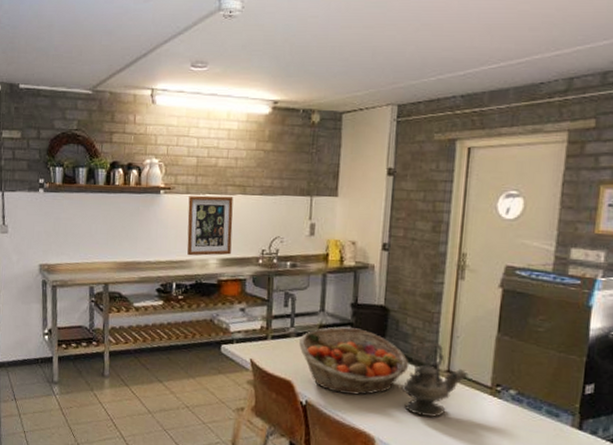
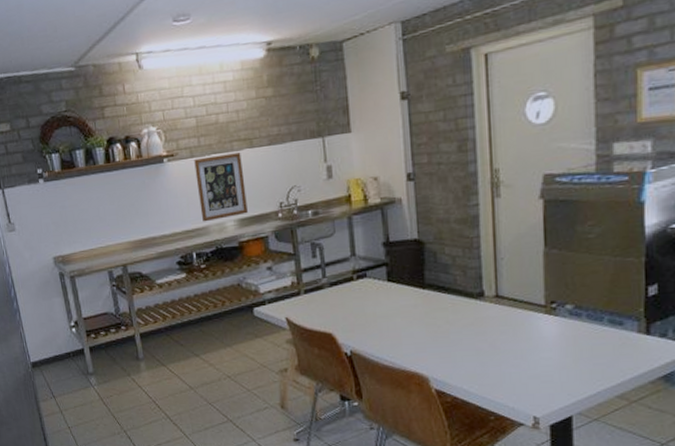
fruit basket: present [298,327,409,395] -> none [333,267,454,338]
teapot: present [401,342,469,418] -> none [449,268,519,347]

